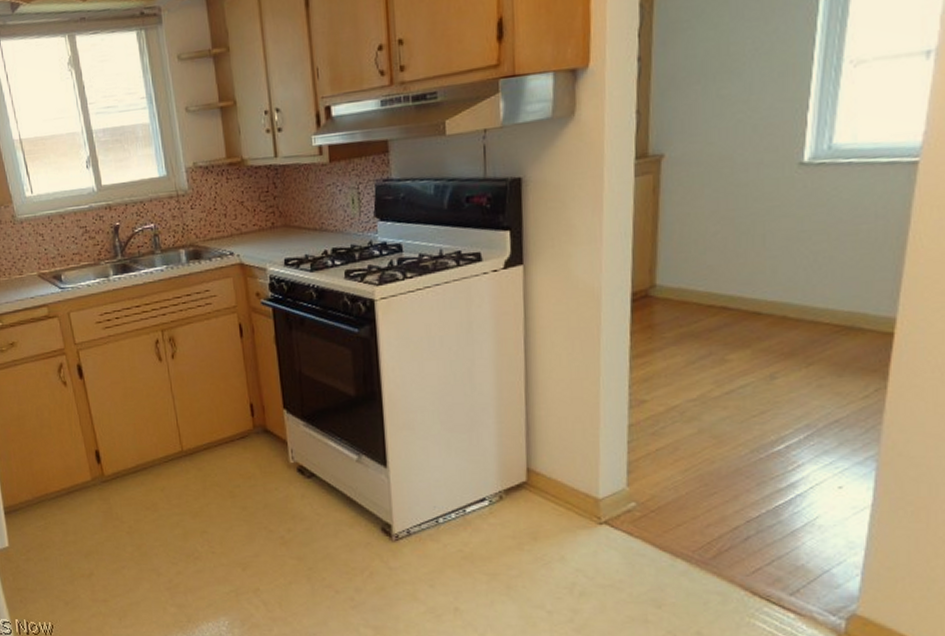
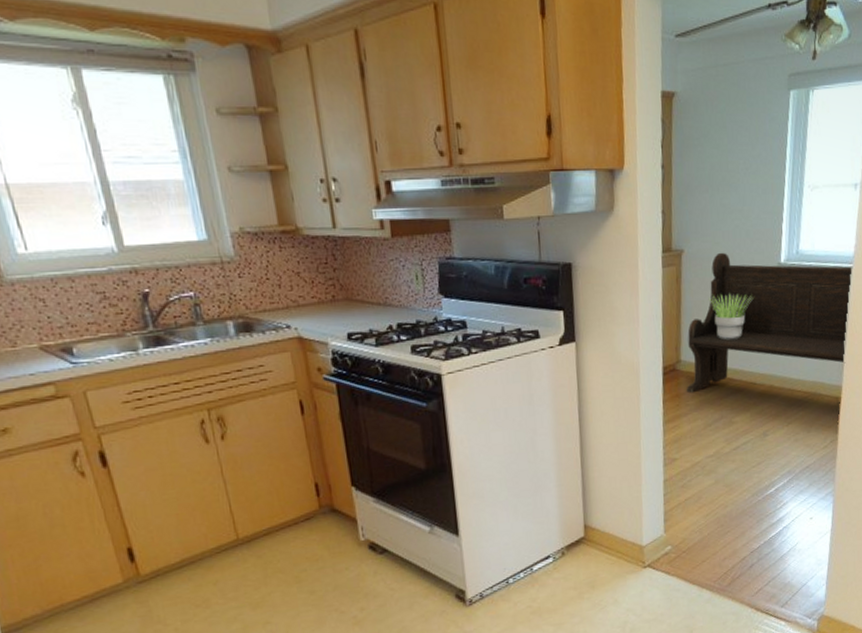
bench: none [661,153,917,324] -> present [686,252,851,394]
potted plant: none [696,204,759,259] -> present [708,294,752,339]

